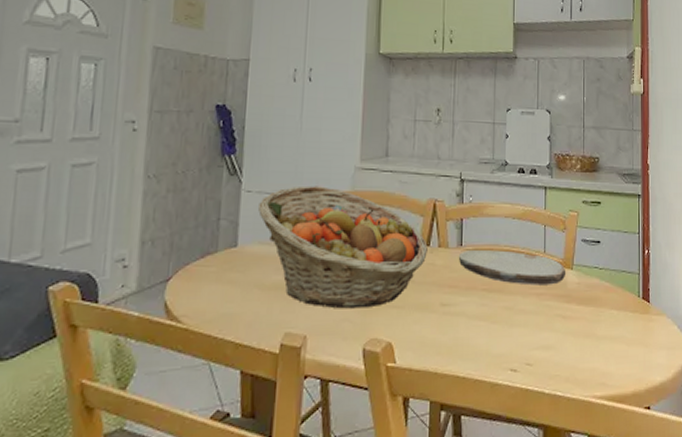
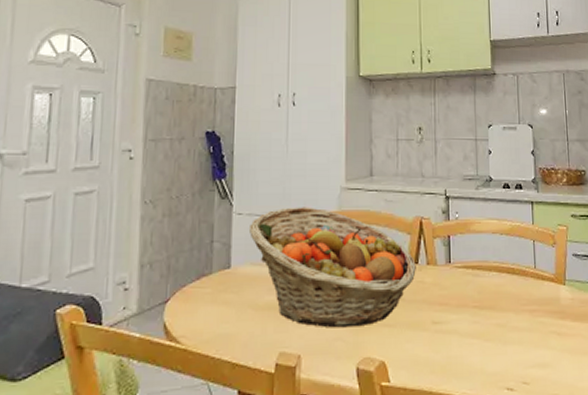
plate: present [459,250,566,286] -> none [448,266,559,302]

